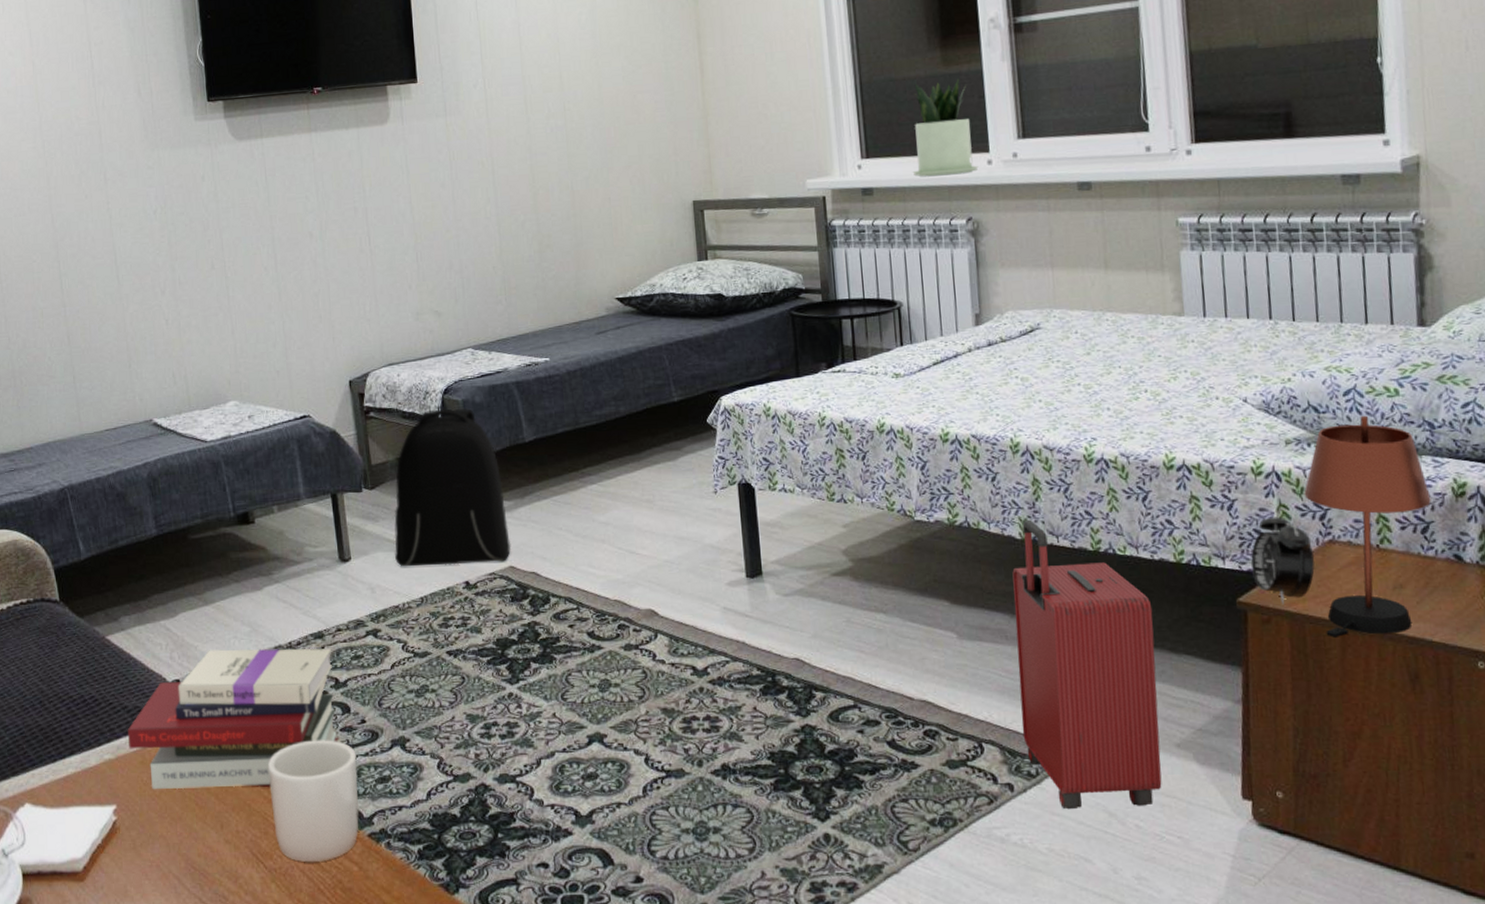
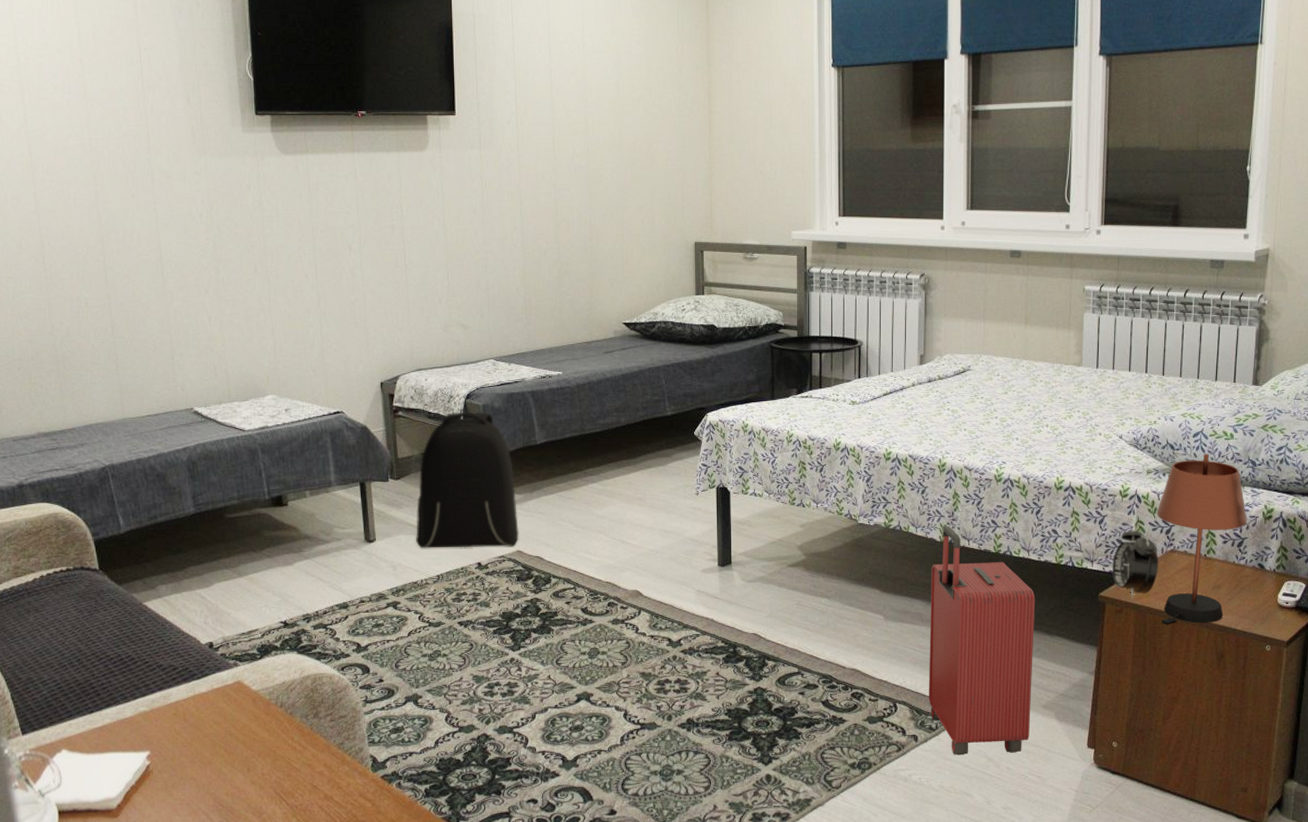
books: present [127,648,341,790] -> none [162,616,360,738]
mug: present [268,740,359,863] -> none [293,696,374,800]
planter: present [912,78,979,177] -> none [880,154,934,236]

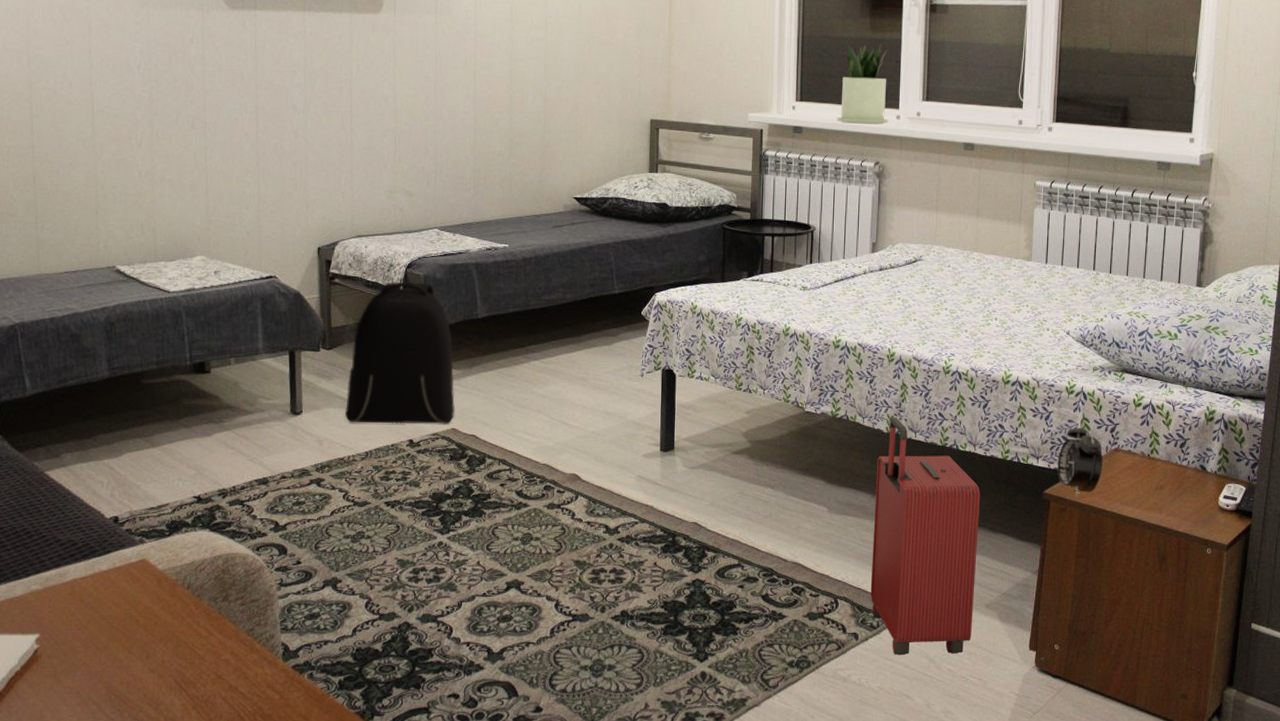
planter: none [880,154,934,236] -> present [836,43,889,125]
table lamp: present [1156,453,1247,626] -> none [1101,352,1190,526]

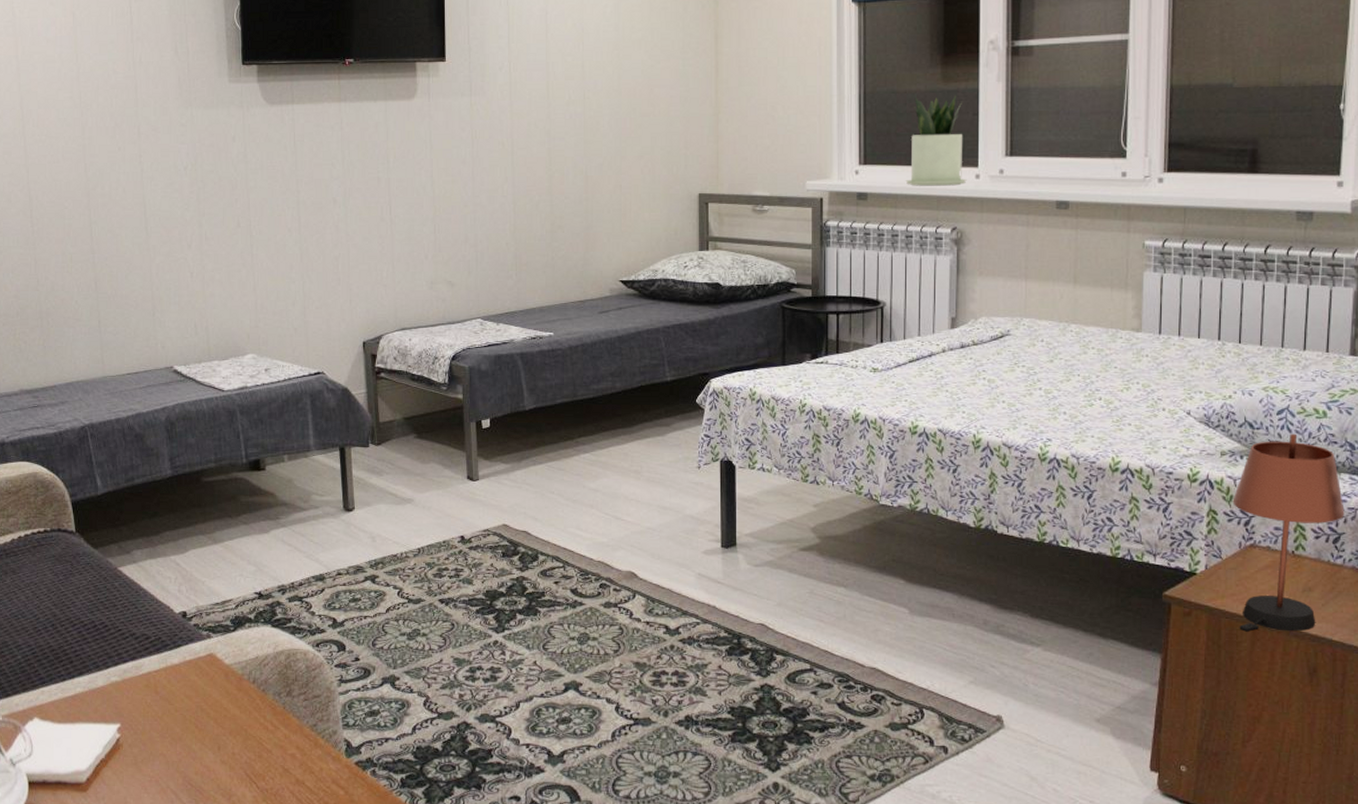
backpack: present [345,281,456,424] -> none [396,374,506,520]
suitcase: present [870,417,981,656] -> none [960,509,1087,773]
alarm clock: present [1057,421,1103,498] -> none [1180,513,1235,601]
table lamp: none [1101,352,1190,526] -> present [1232,433,1345,633]

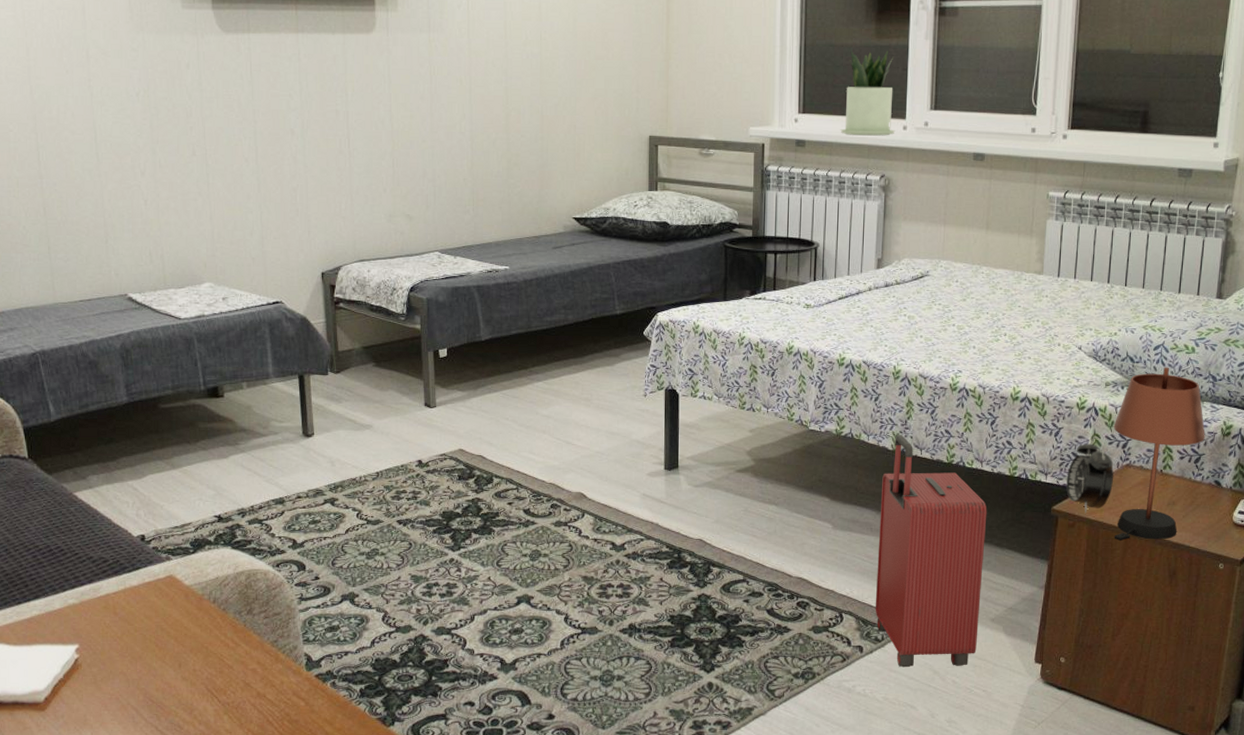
suitcase: none [960,509,1087,773] -> present [875,434,987,668]
alarm clock: none [1180,513,1235,601] -> present [1066,437,1114,514]

